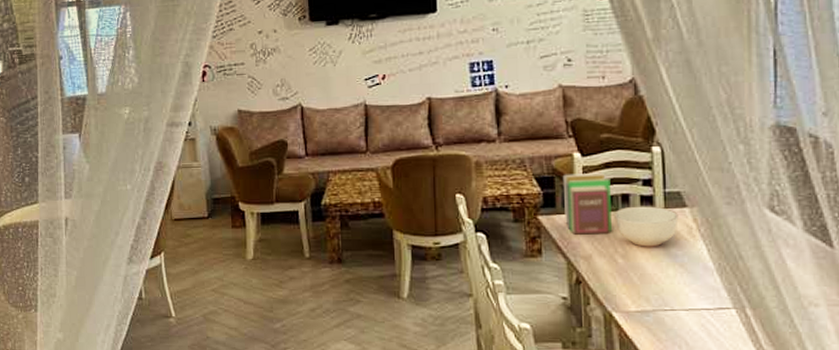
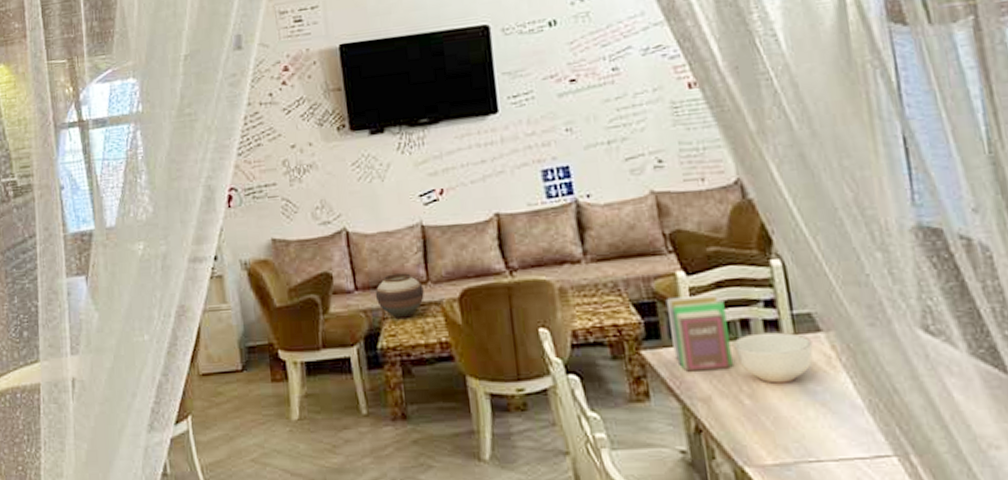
vase: none [322,144,363,181] -> present [375,273,424,318]

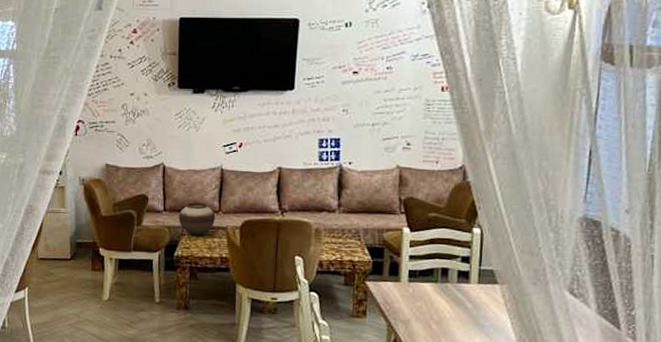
books: present [665,294,733,372] -> none [389,246,433,302]
bowl: present [733,332,813,384] -> none [433,279,490,317]

